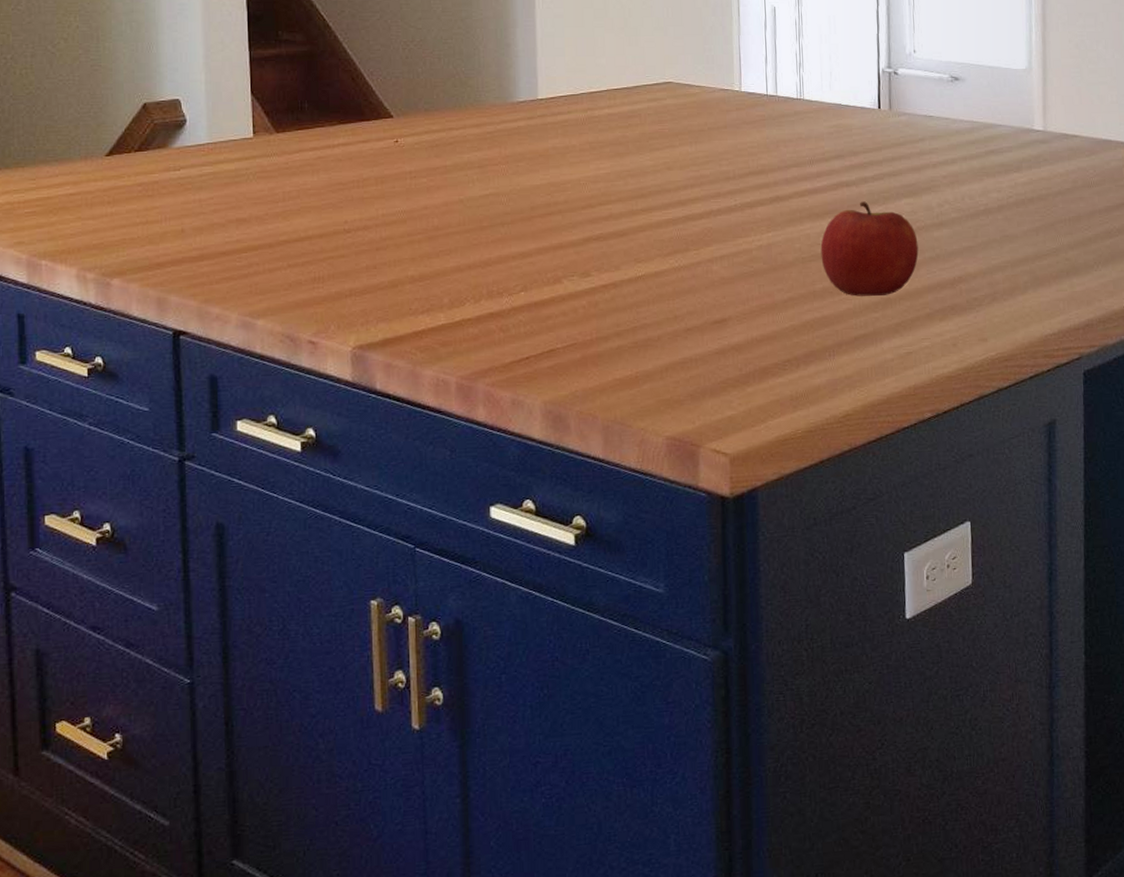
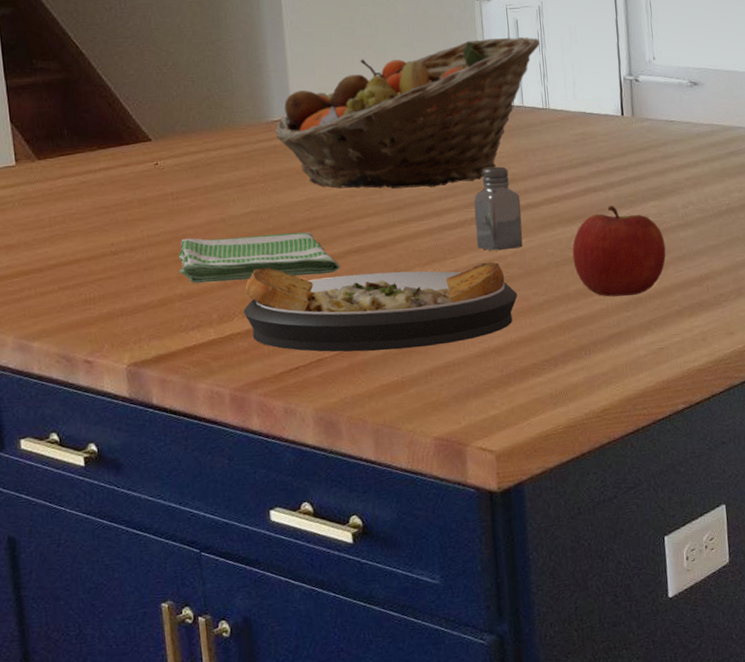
dish towel: none [412,216,578,266] -> present [178,232,340,284]
plate: none [476,252,762,344] -> present [243,262,518,352]
fruit basket: none [519,24,797,176] -> present [274,37,540,189]
saltshaker: none [721,157,770,244] -> present [474,166,523,251]

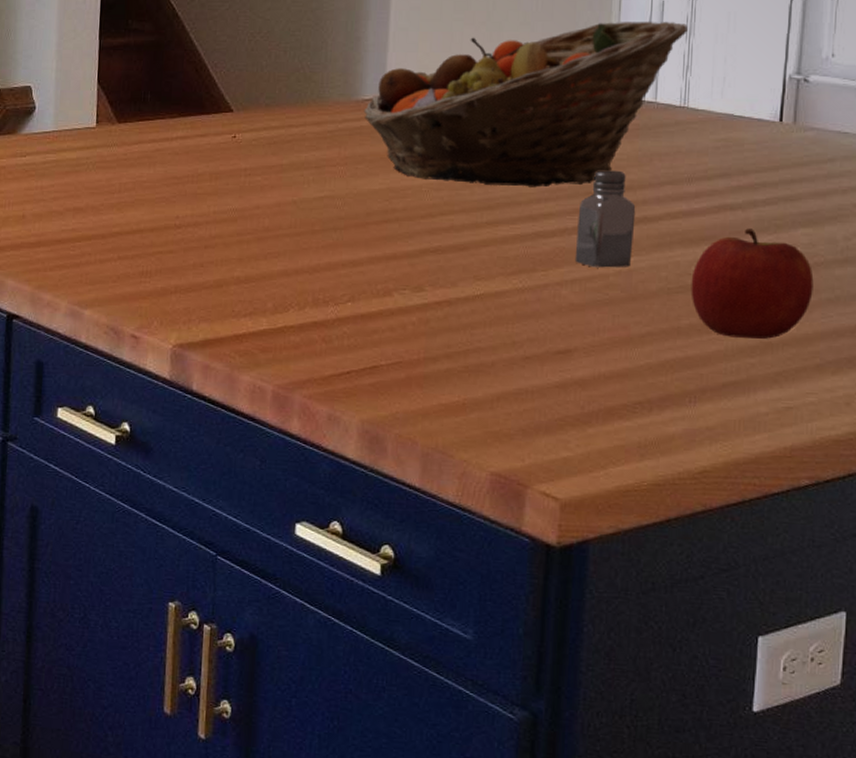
dish towel: present [178,232,340,284] -> none [239,218,413,273]
plate: present [243,262,518,352] -> none [300,258,616,368]

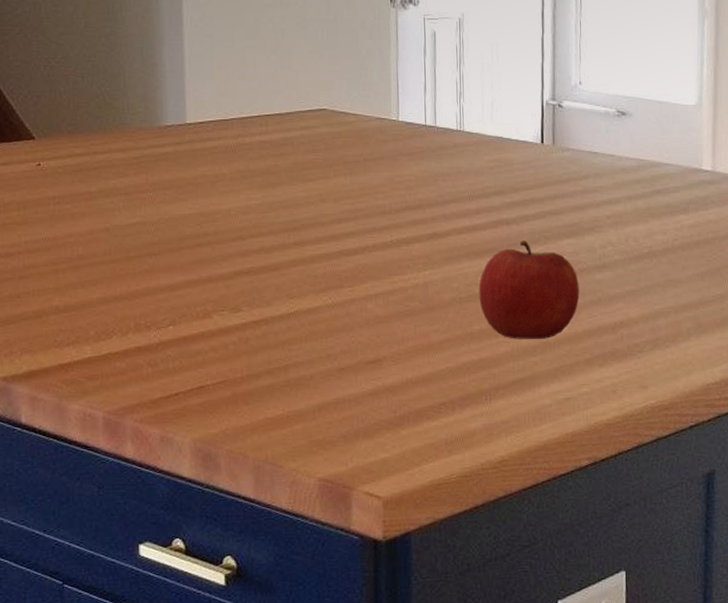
fruit basket: present [363,21,688,187] -> none [167,50,458,208]
saltshaker: present [574,170,636,268] -> none [376,191,427,282]

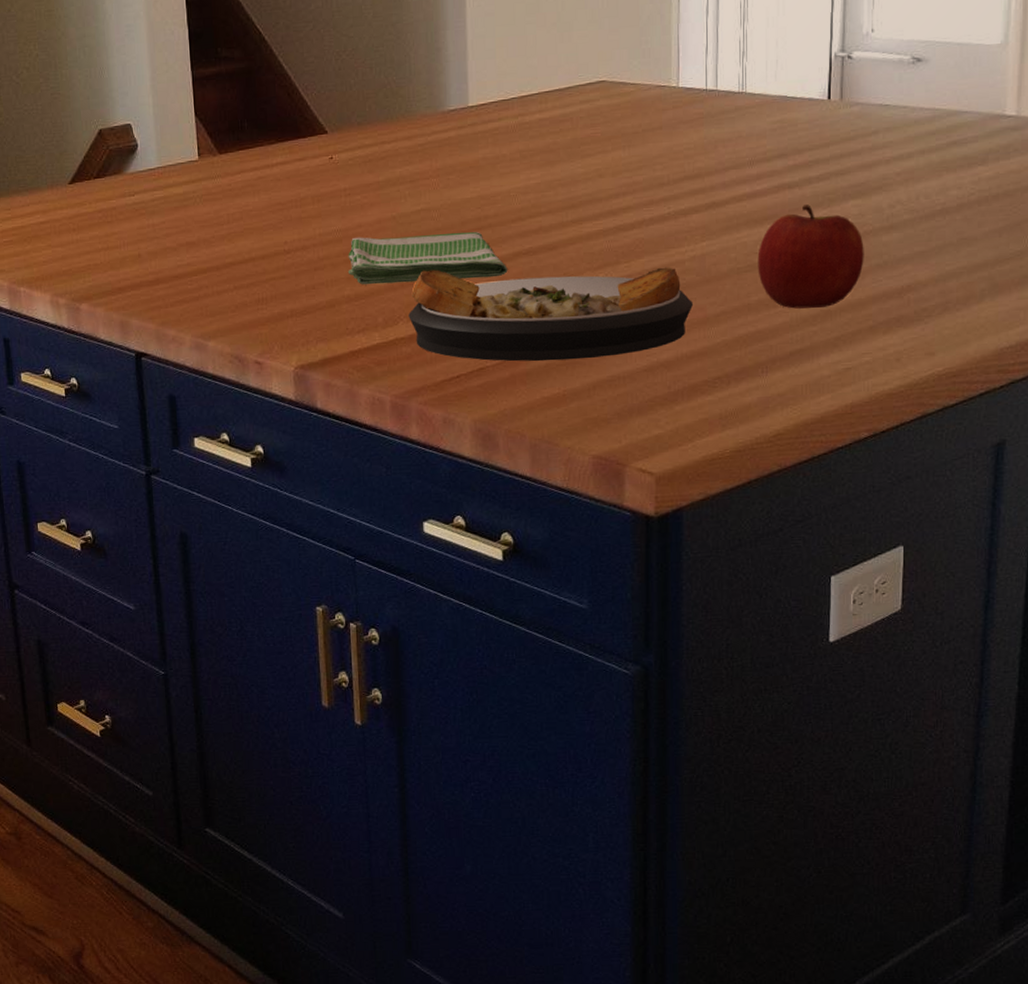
dish towel: none [56,247,229,297] -> present [347,232,508,285]
plate: none [123,284,418,382] -> present [408,267,694,362]

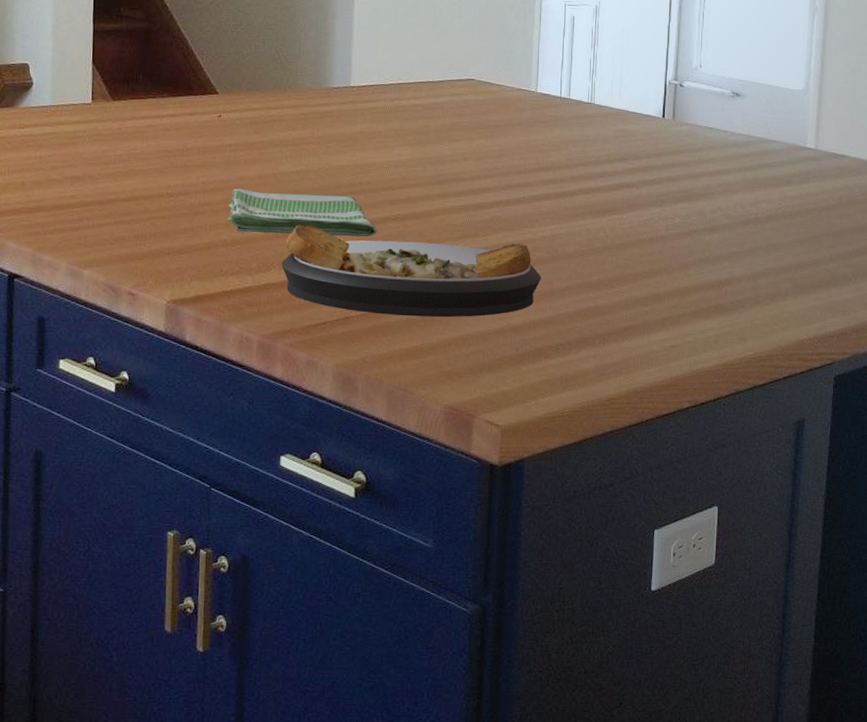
apple: present [757,204,864,309] -> none [599,203,690,291]

